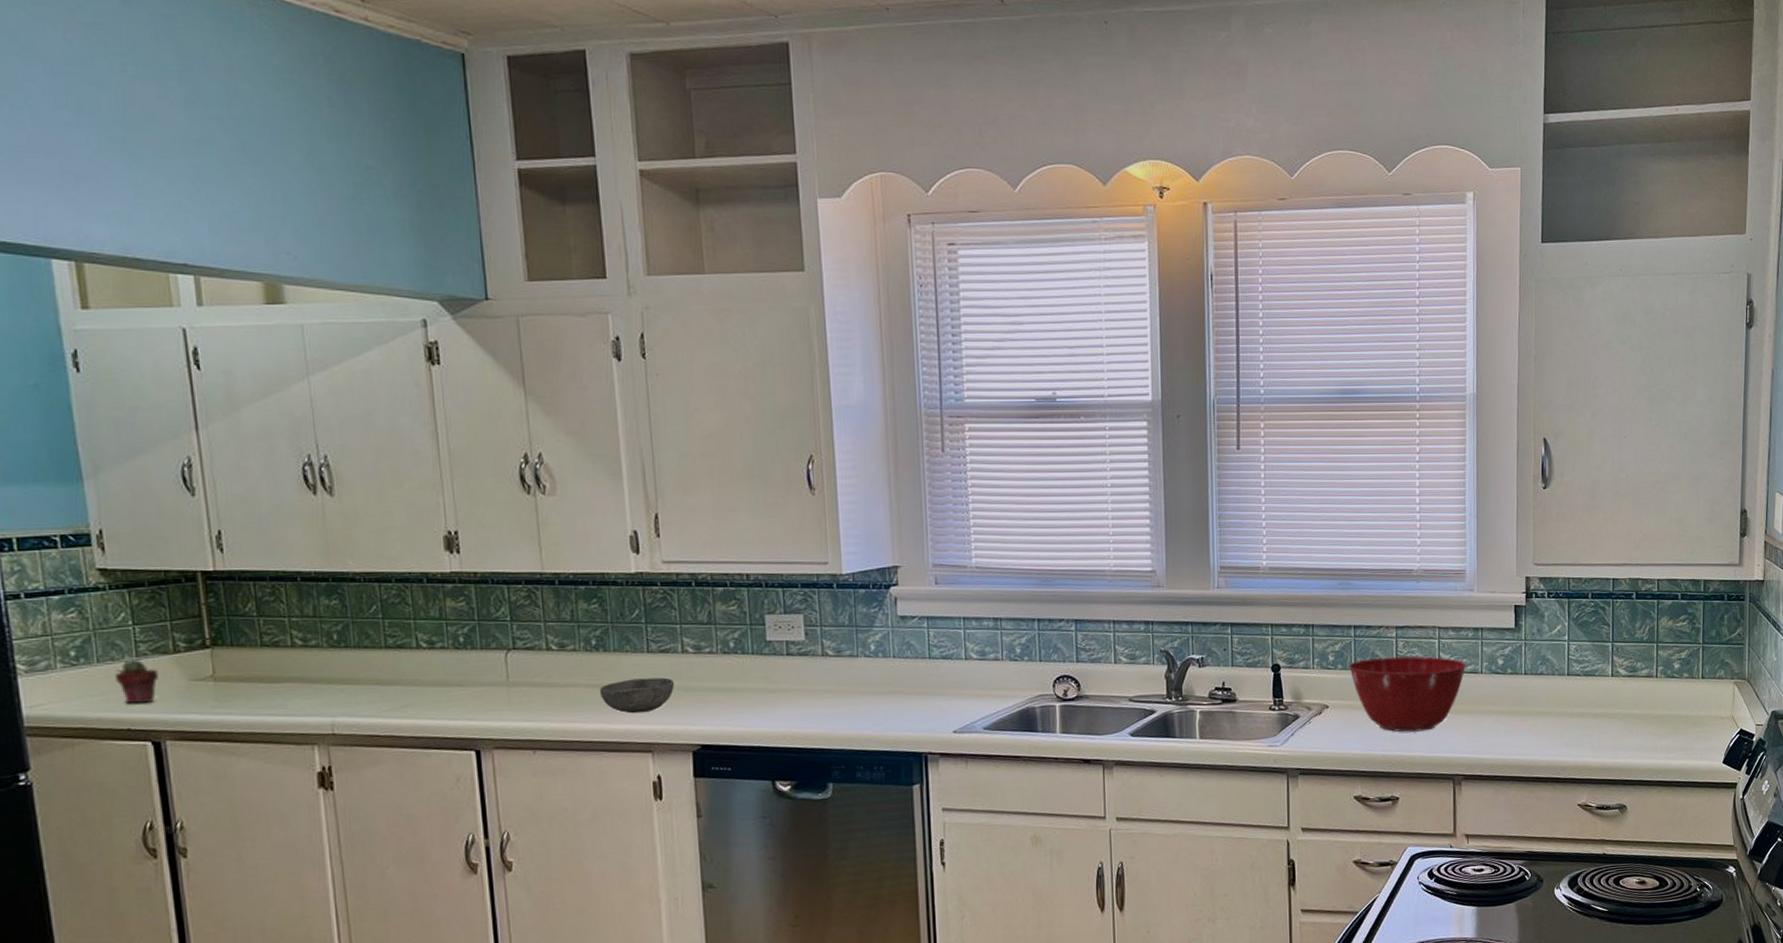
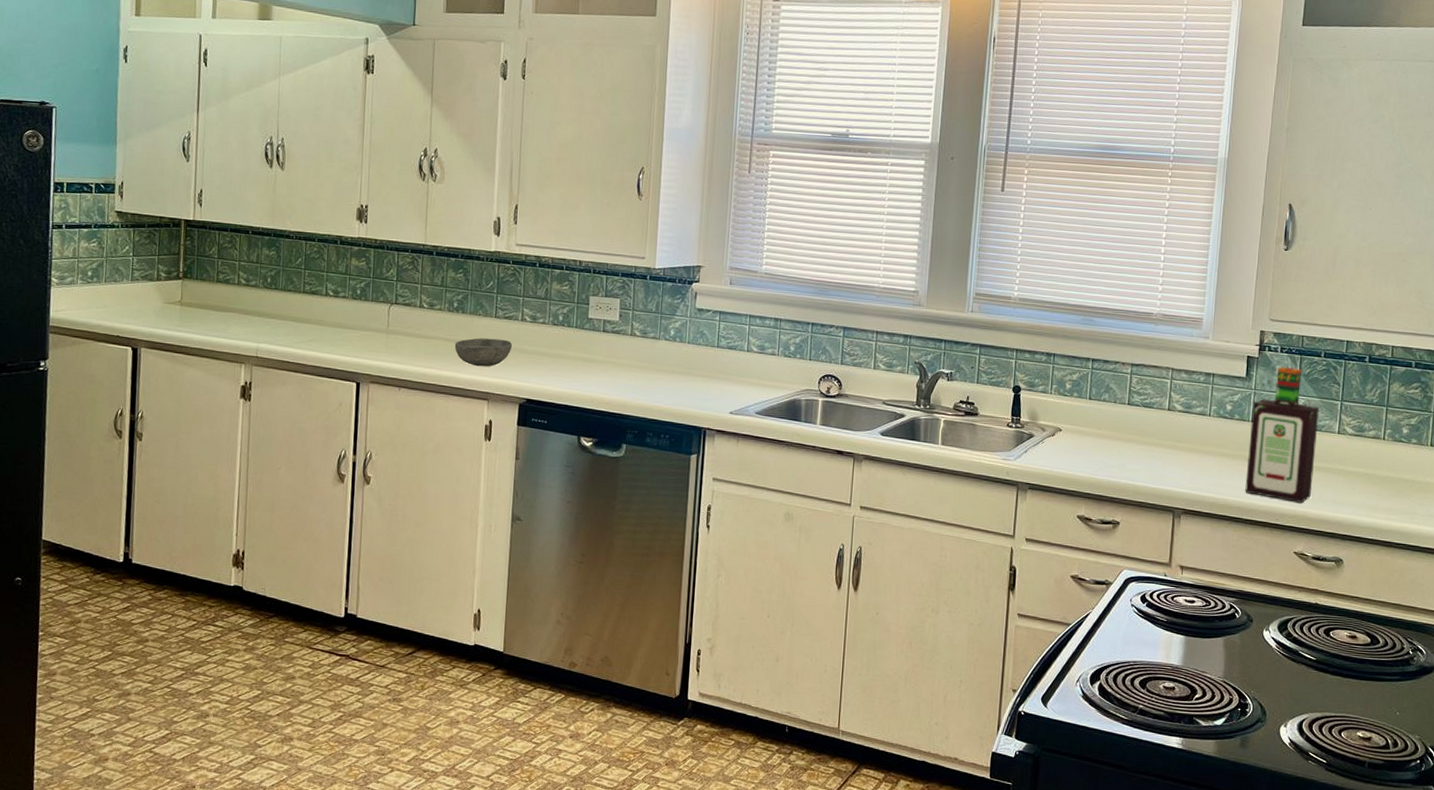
potted succulent: present [115,659,159,703] -> none [115,282,144,317]
mixing bowl: present [1348,656,1467,732] -> none [1083,390,1196,463]
bottle: none [1523,612,1592,754] -> present [1245,367,1320,503]

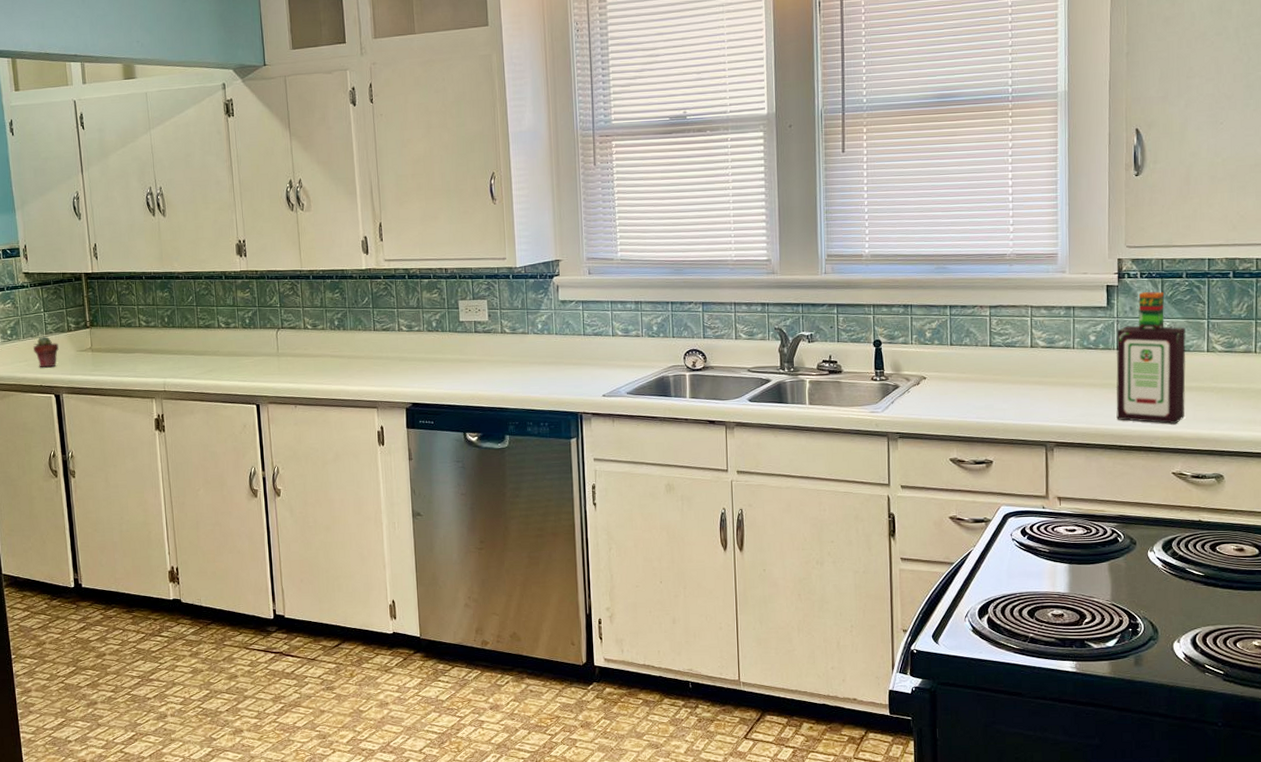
potted succulent: none [115,282,144,317] -> present [33,336,59,367]
bowl: present [454,338,512,367] -> none [340,350,393,378]

